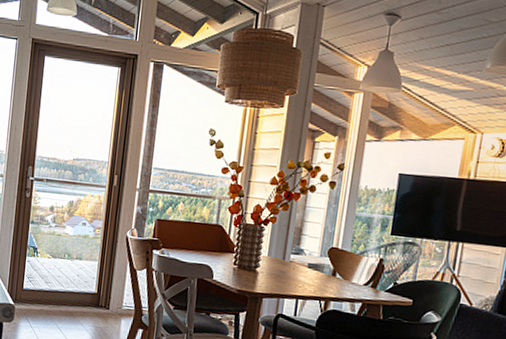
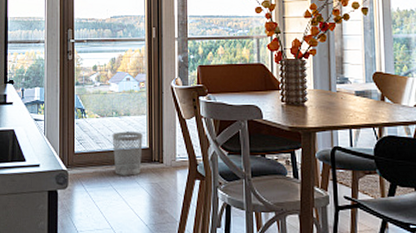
wastebasket: none [61,274,93,318] -> present [112,131,143,176]

